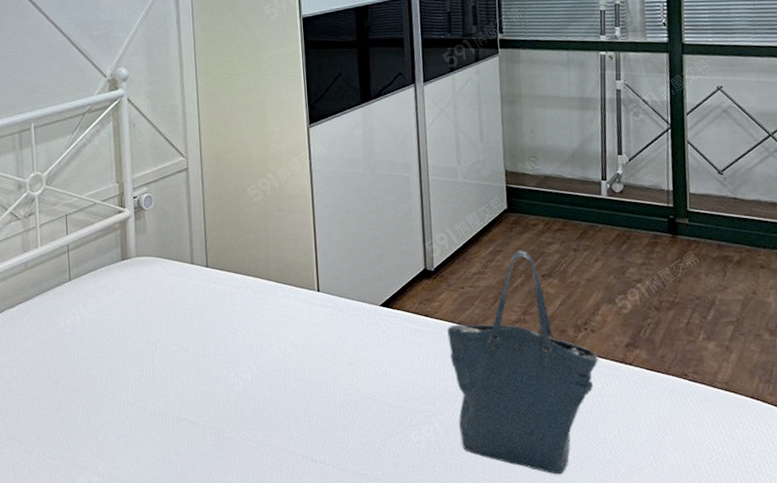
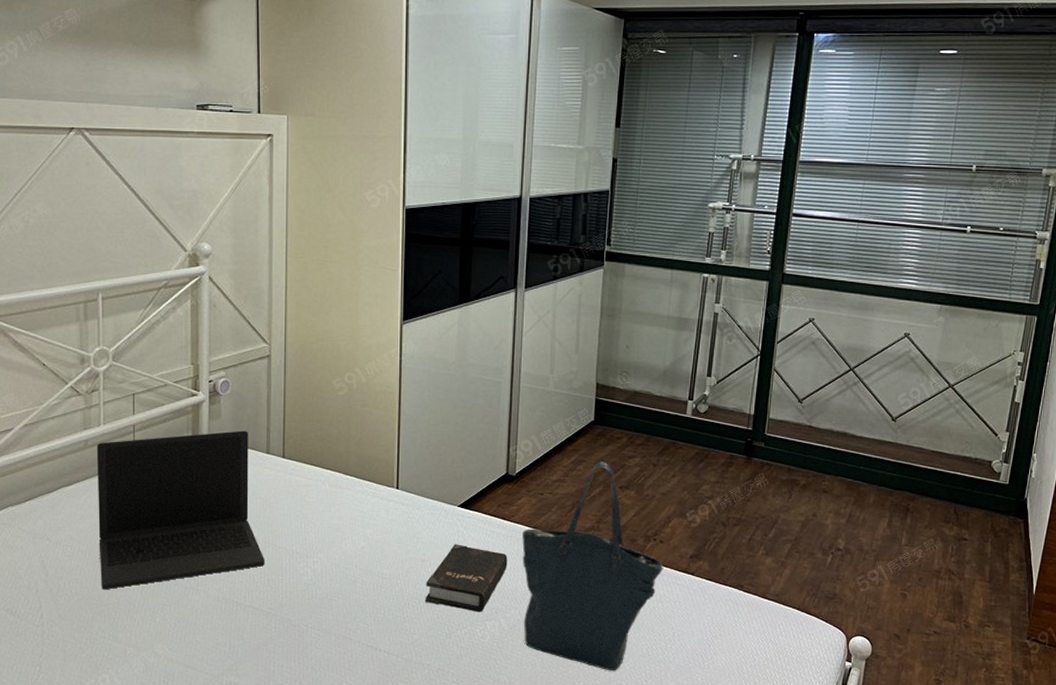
laptop: none [36,243,197,409] -> present [97,430,266,590]
hardback book: none [355,345,436,416] -> present [425,544,508,612]

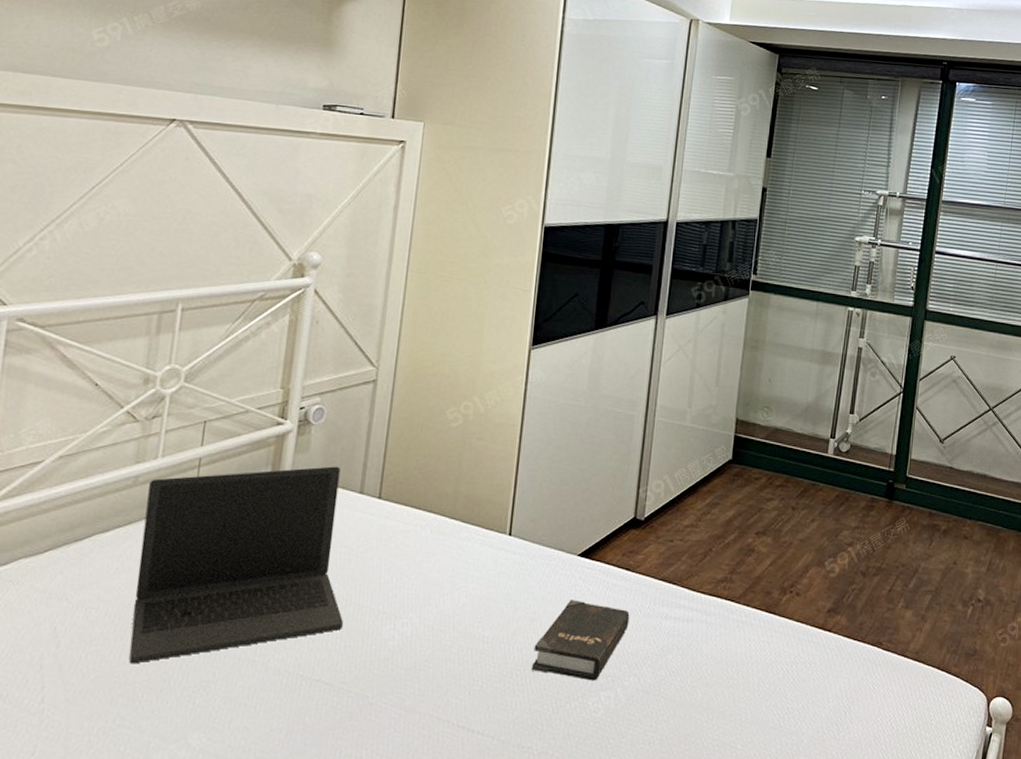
tote bag: present [522,462,664,671] -> none [642,504,799,747]

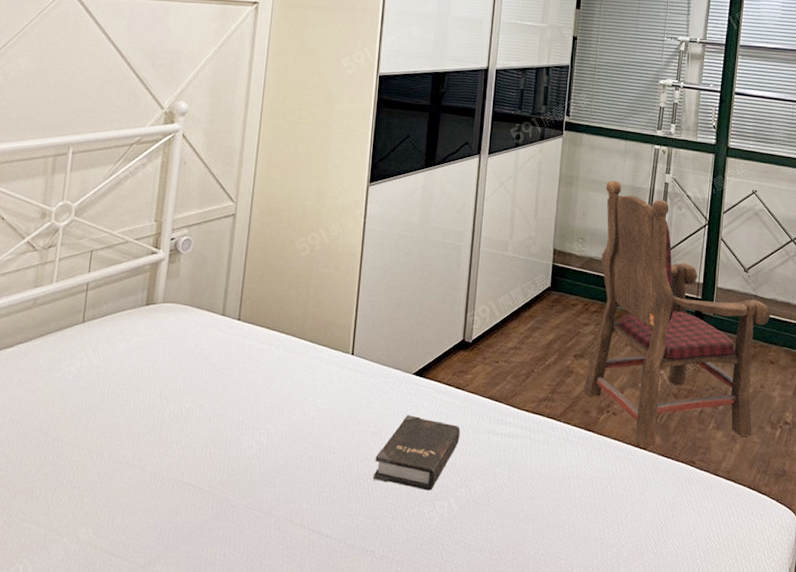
laptop: present [129,466,344,664] -> none [29,291,209,465]
armchair: none [764,345,966,630] -> present [582,181,771,448]

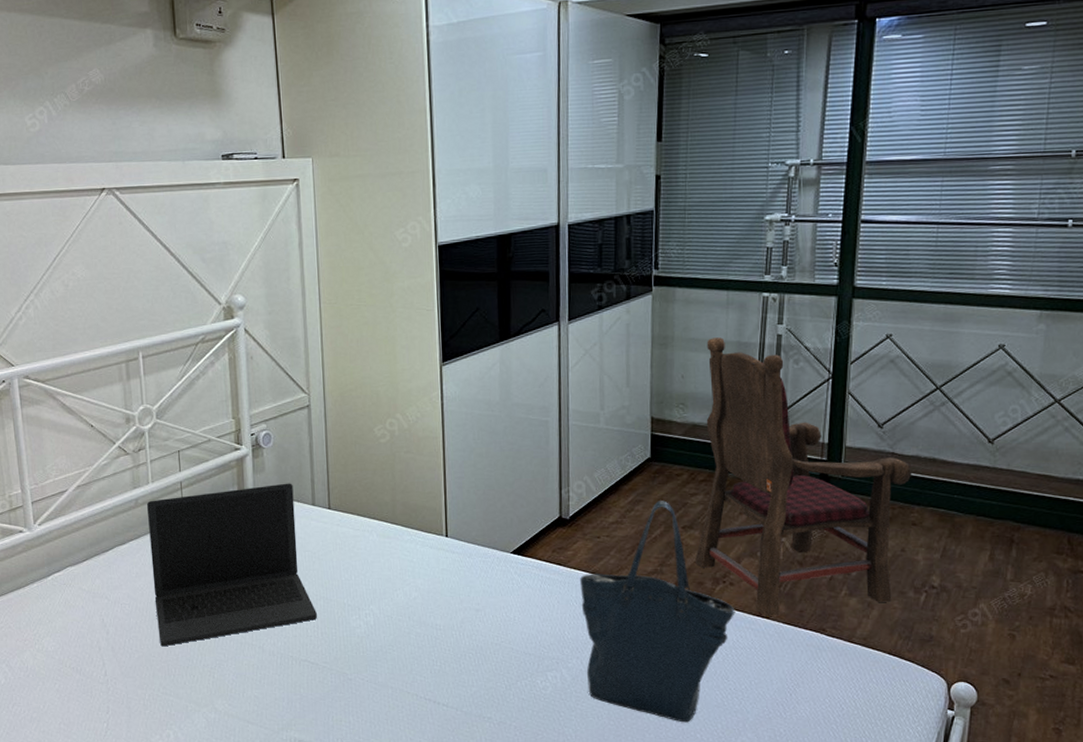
laptop: none [29,291,209,465] -> present [147,483,318,647]
hardback book: present [372,415,461,491] -> none [481,592,566,663]
tote bag: none [473,329,616,557] -> present [580,500,736,723]

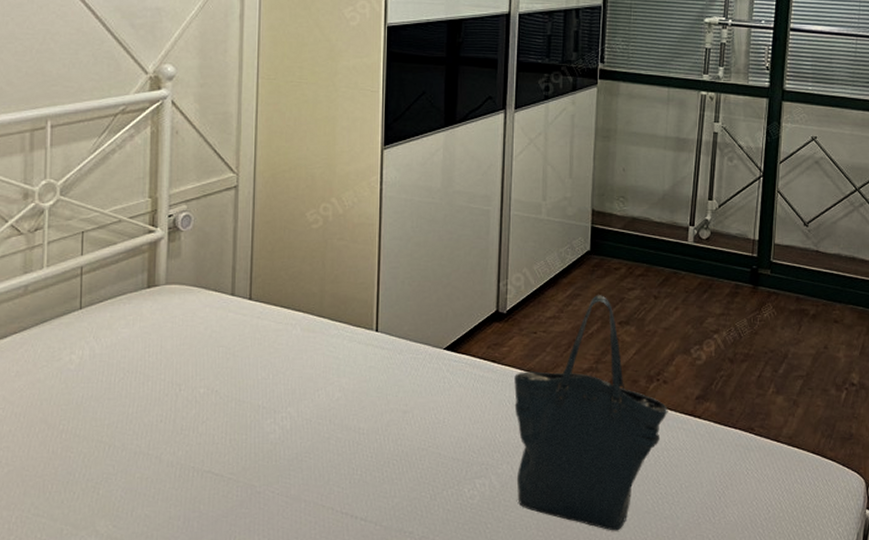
laptop: present [147,483,318,647] -> none [35,270,228,459]
armchair: present [694,337,912,617] -> none [629,132,834,417]

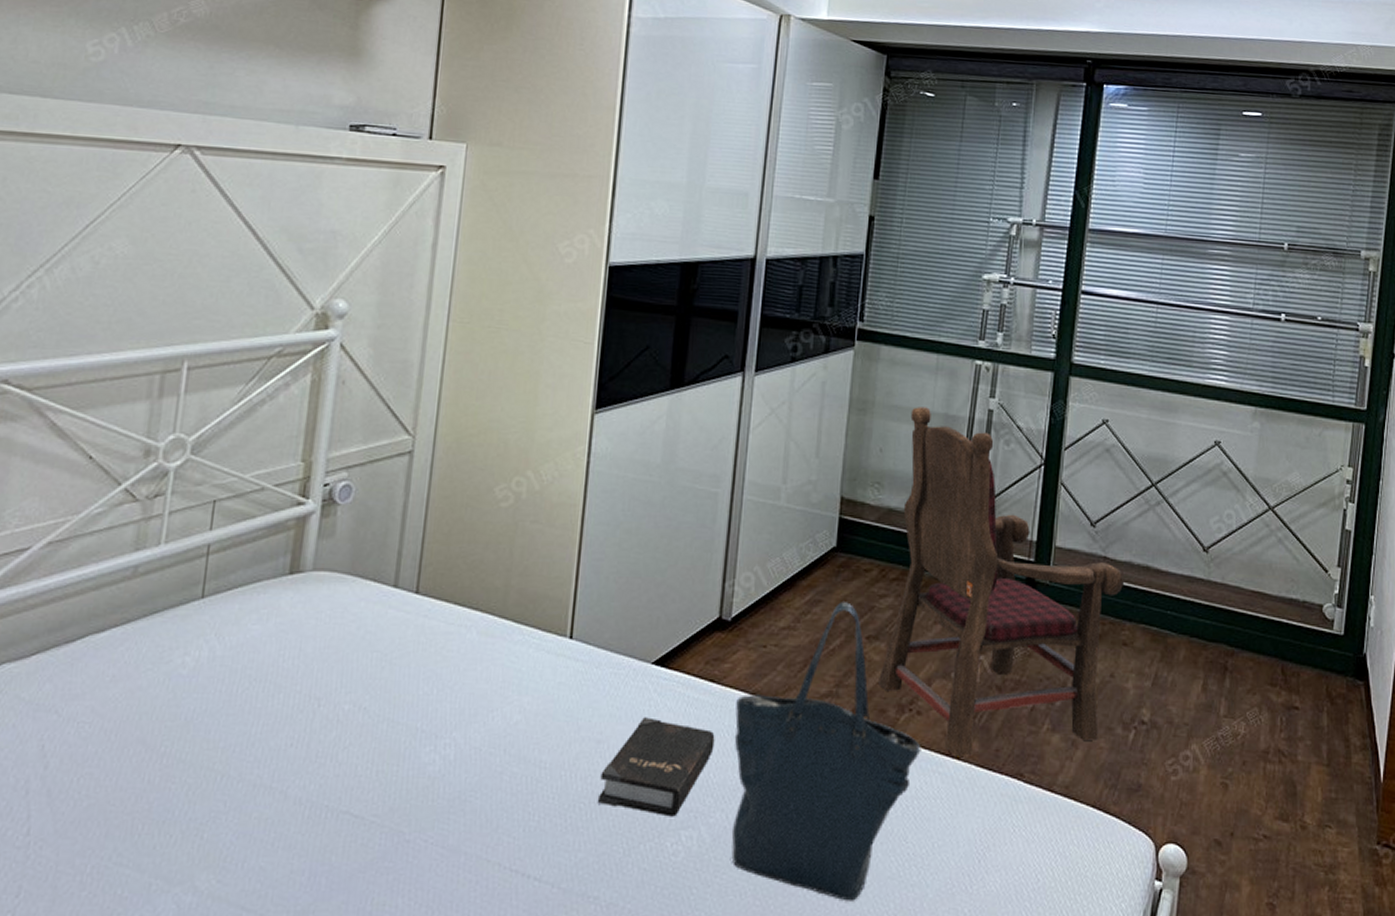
hardback book: none [407,392,499,469] -> present [597,717,715,817]
armchair: none [629,132,834,417] -> present [877,407,1125,758]

